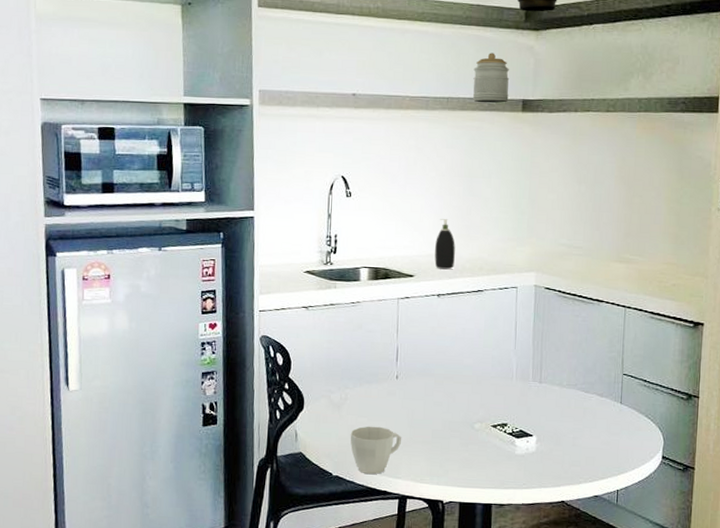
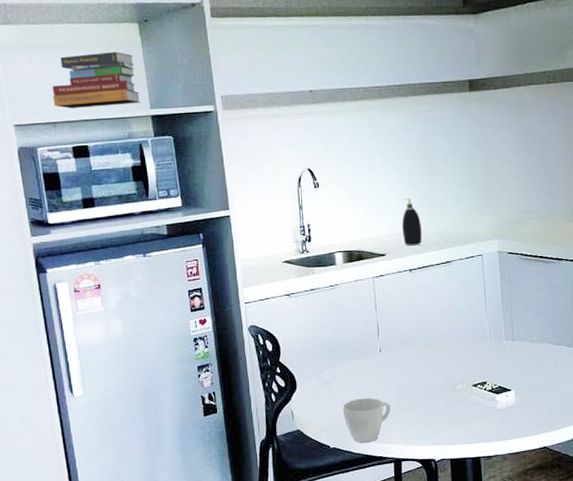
books: none [84,32,174,89] -> present [52,51,140,109]
jar: present [472,53,510,104] -> none [420,39,456,87]

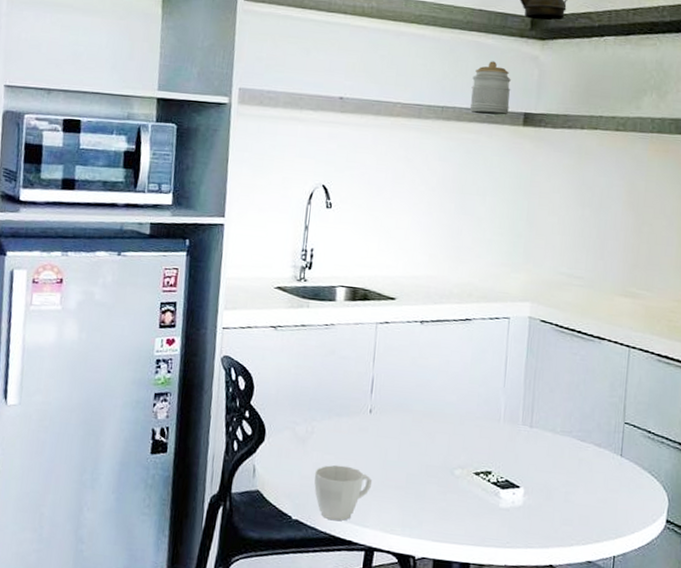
books: present [52,51,140,109] -> none [52,18,149,82]
soap dispenser: present [402,199,422,246] -> none [419,237,443,294]
jar: none [420,39,456,87] -> present [469,61,511,116]

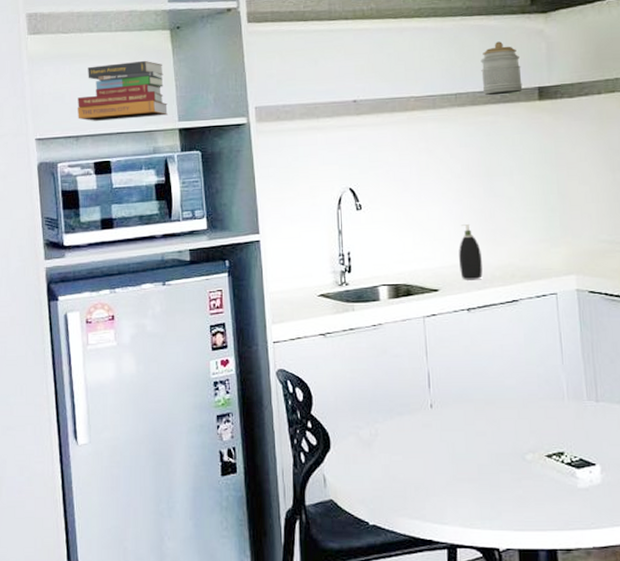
books: none [52,18,149,82] -> present [78,60,168,121]
cup: present [314,464,373,521] -> none [385,464,444,522]
soap dispenser: none [419,237,443,294] -> present [459,224,483,280]

